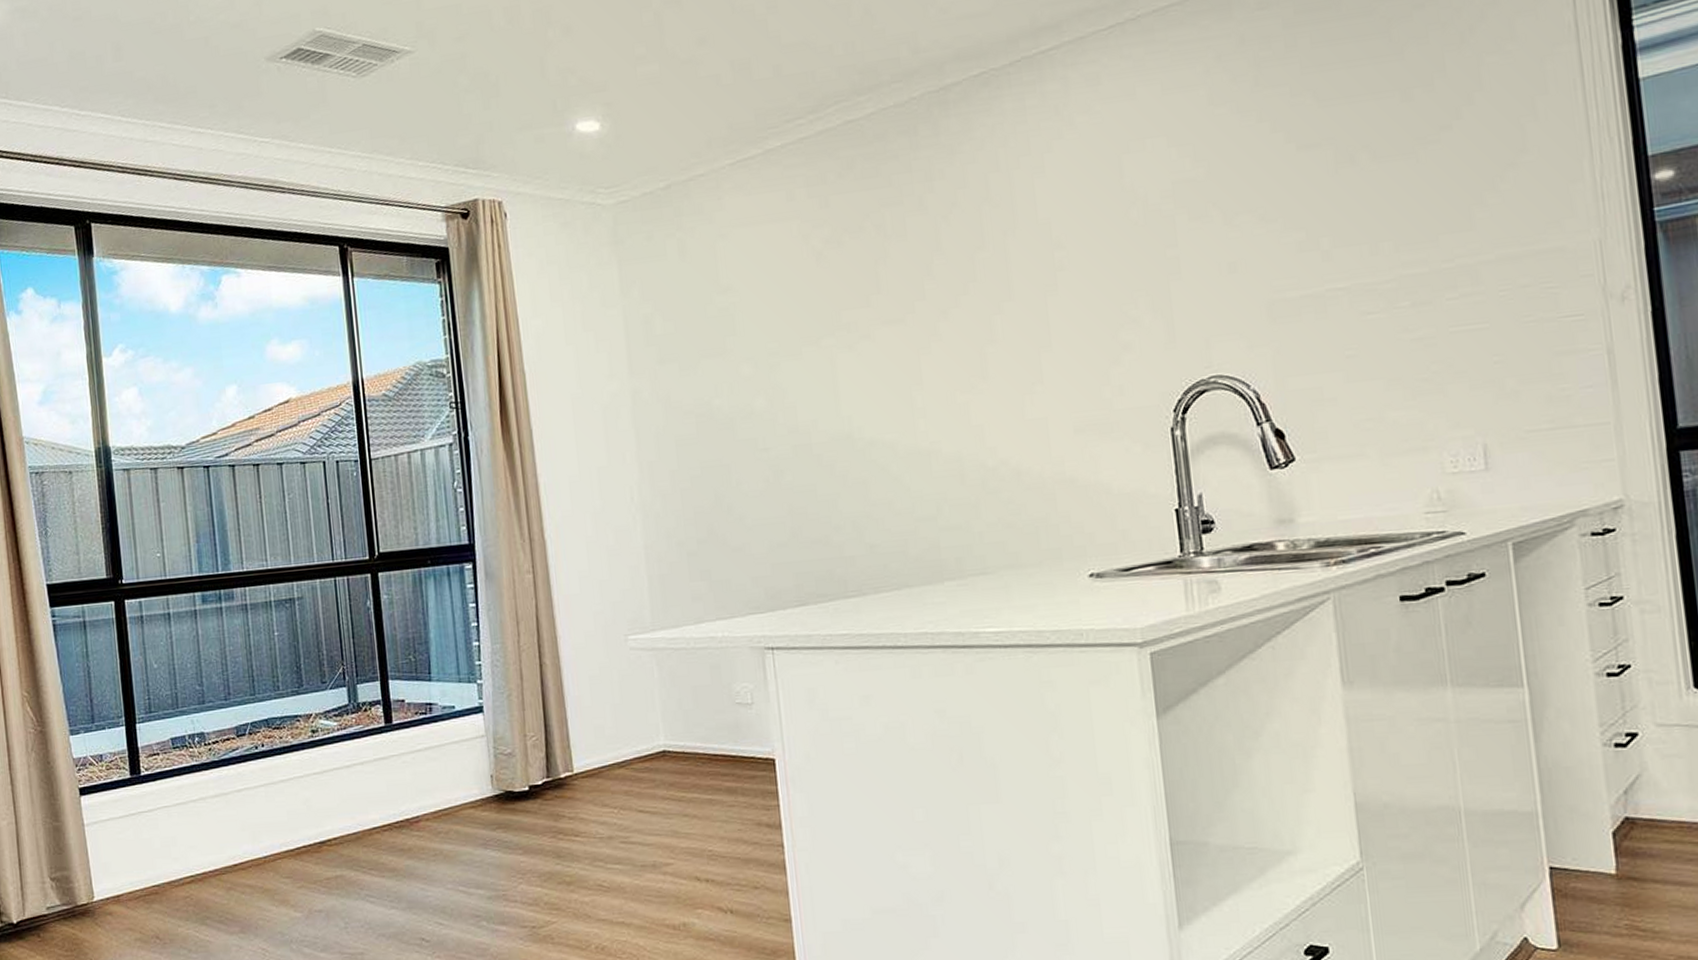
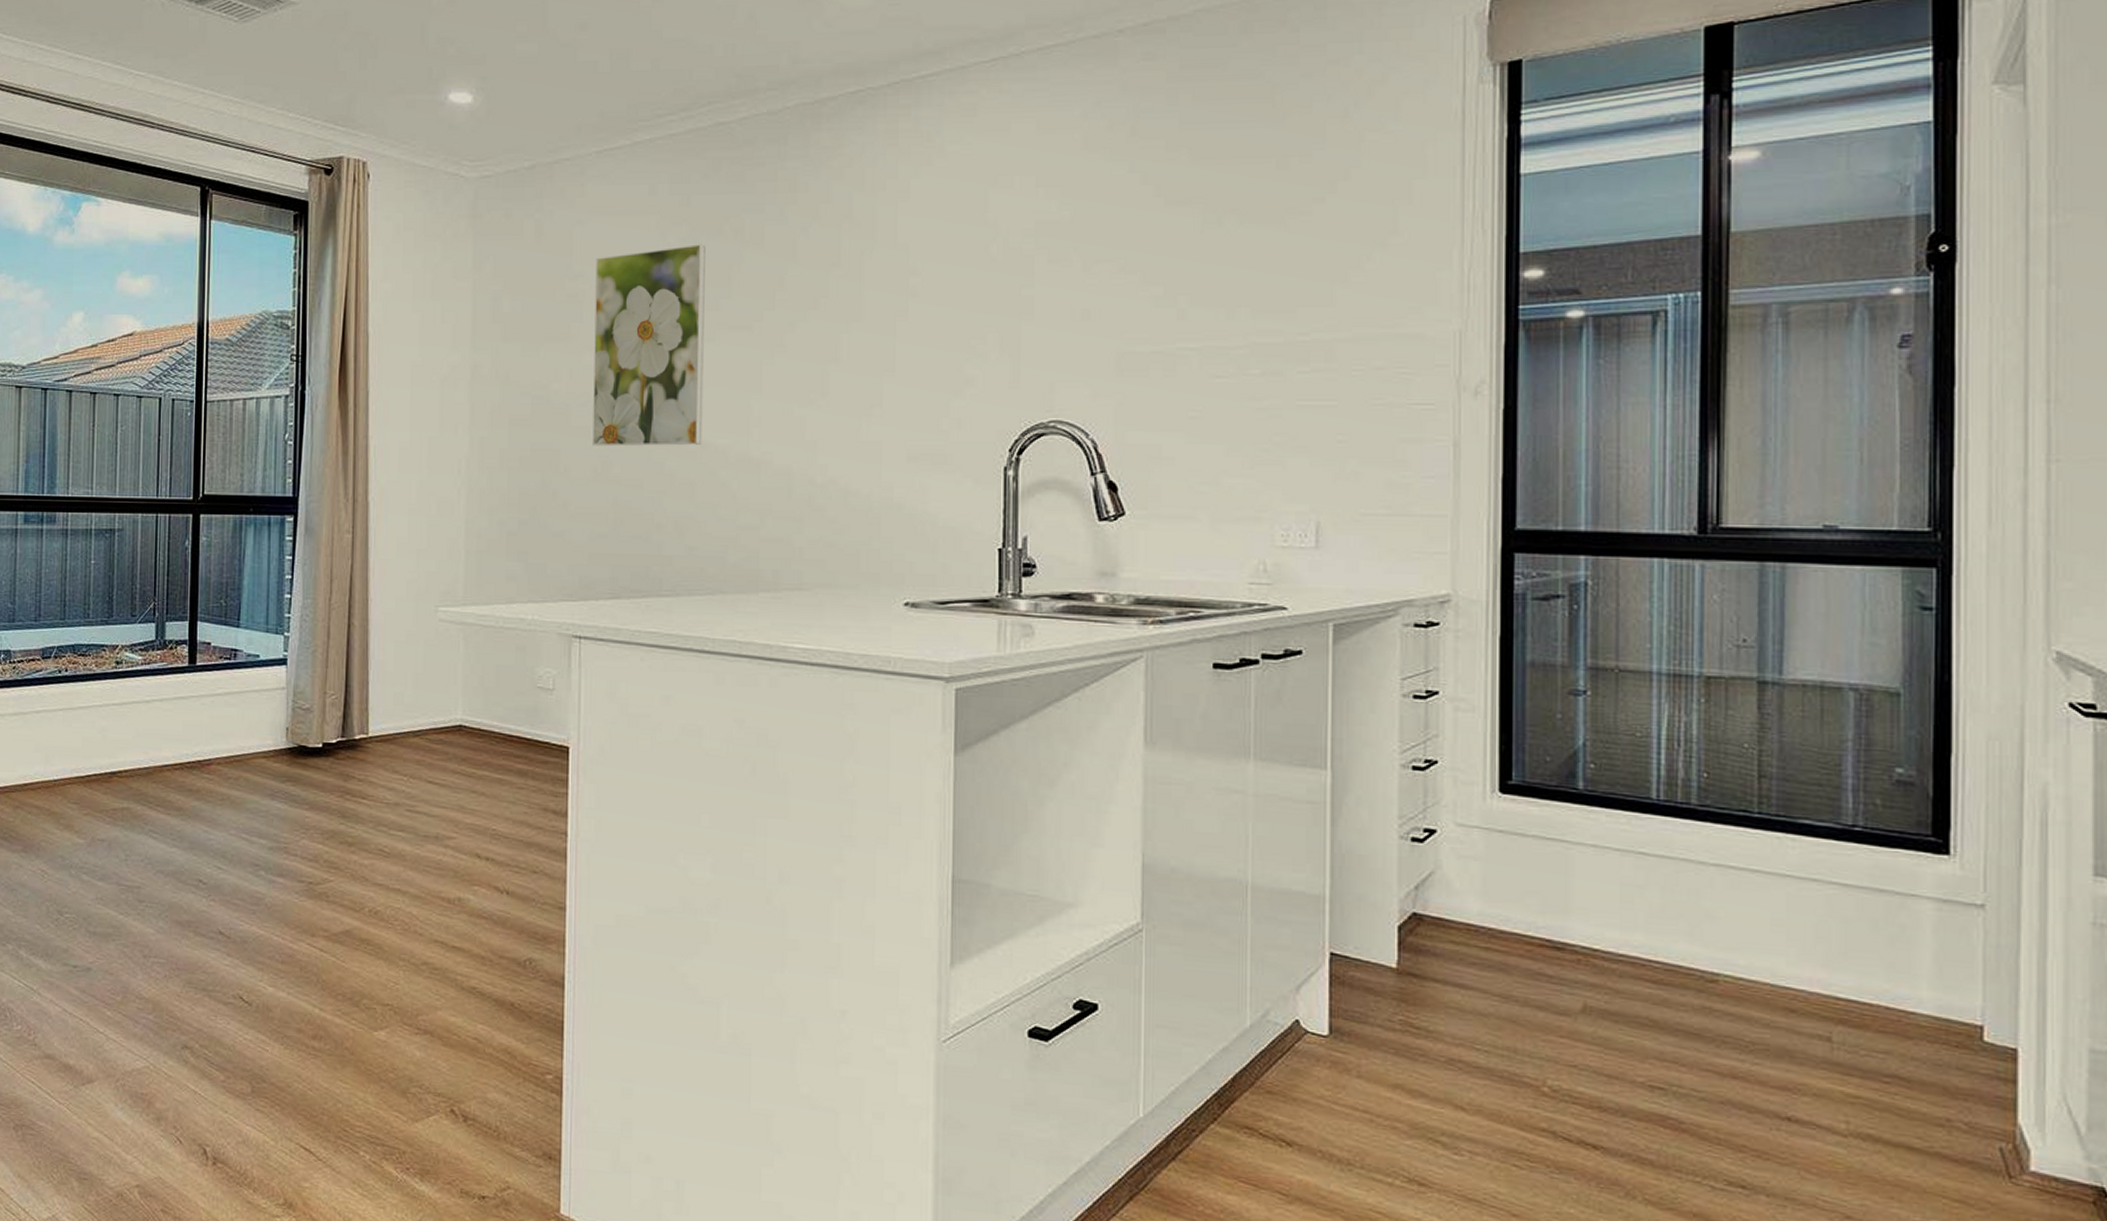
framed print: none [742,243,870,457] -> present [592,244,705,447]

